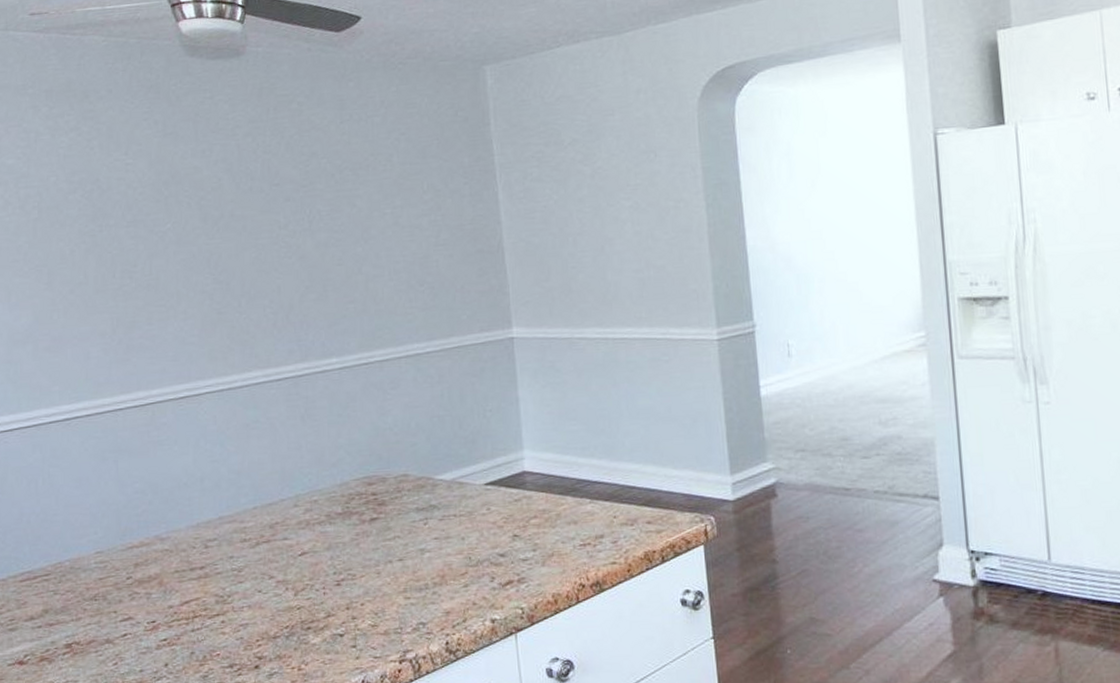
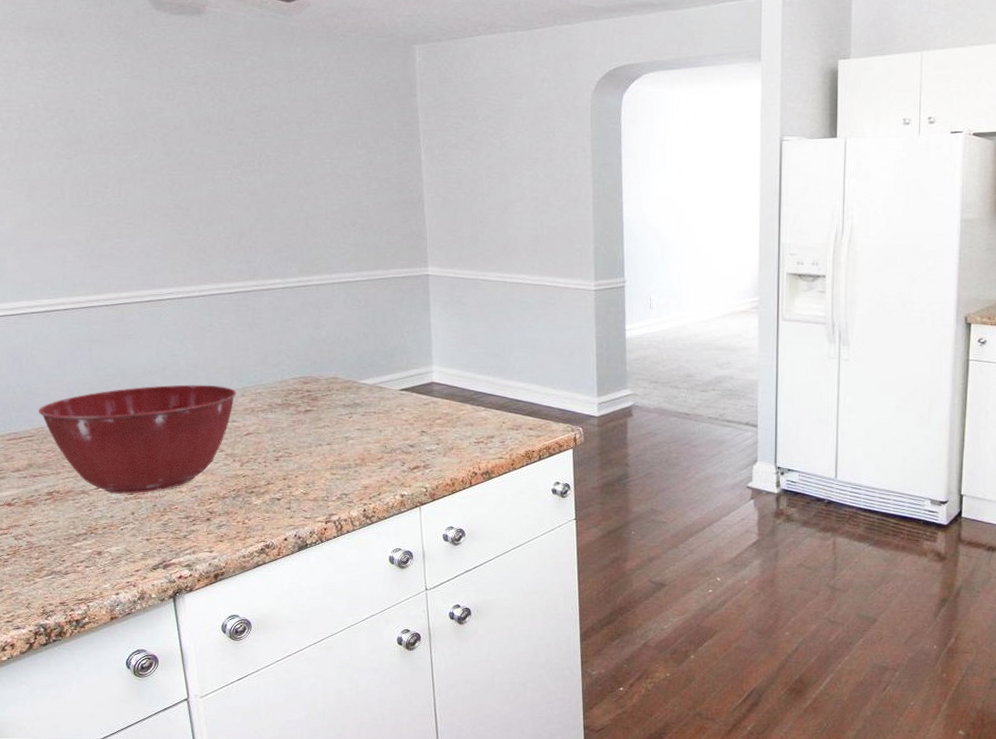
mixing bowl: none [55,495,288,641] -> present [38,384,236,494]

